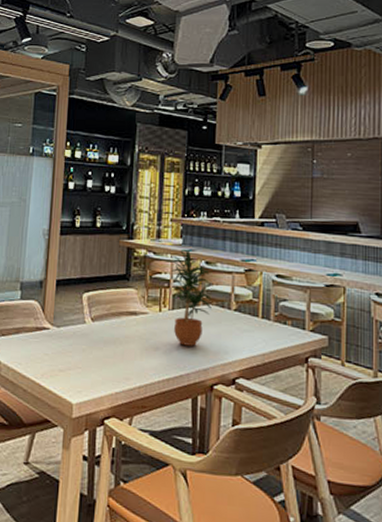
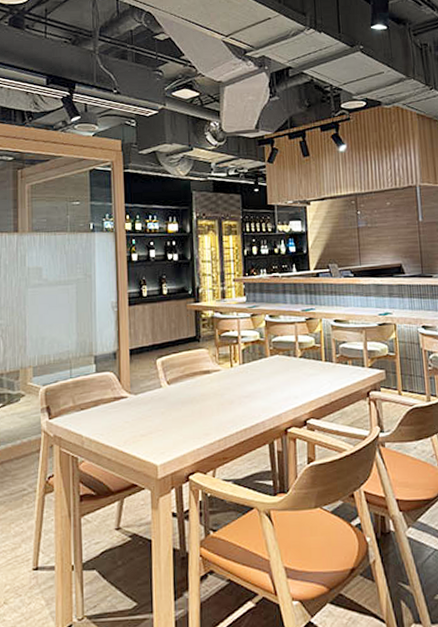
potted plant: present [165,250,211,346] -> none [232,307,279,396]

